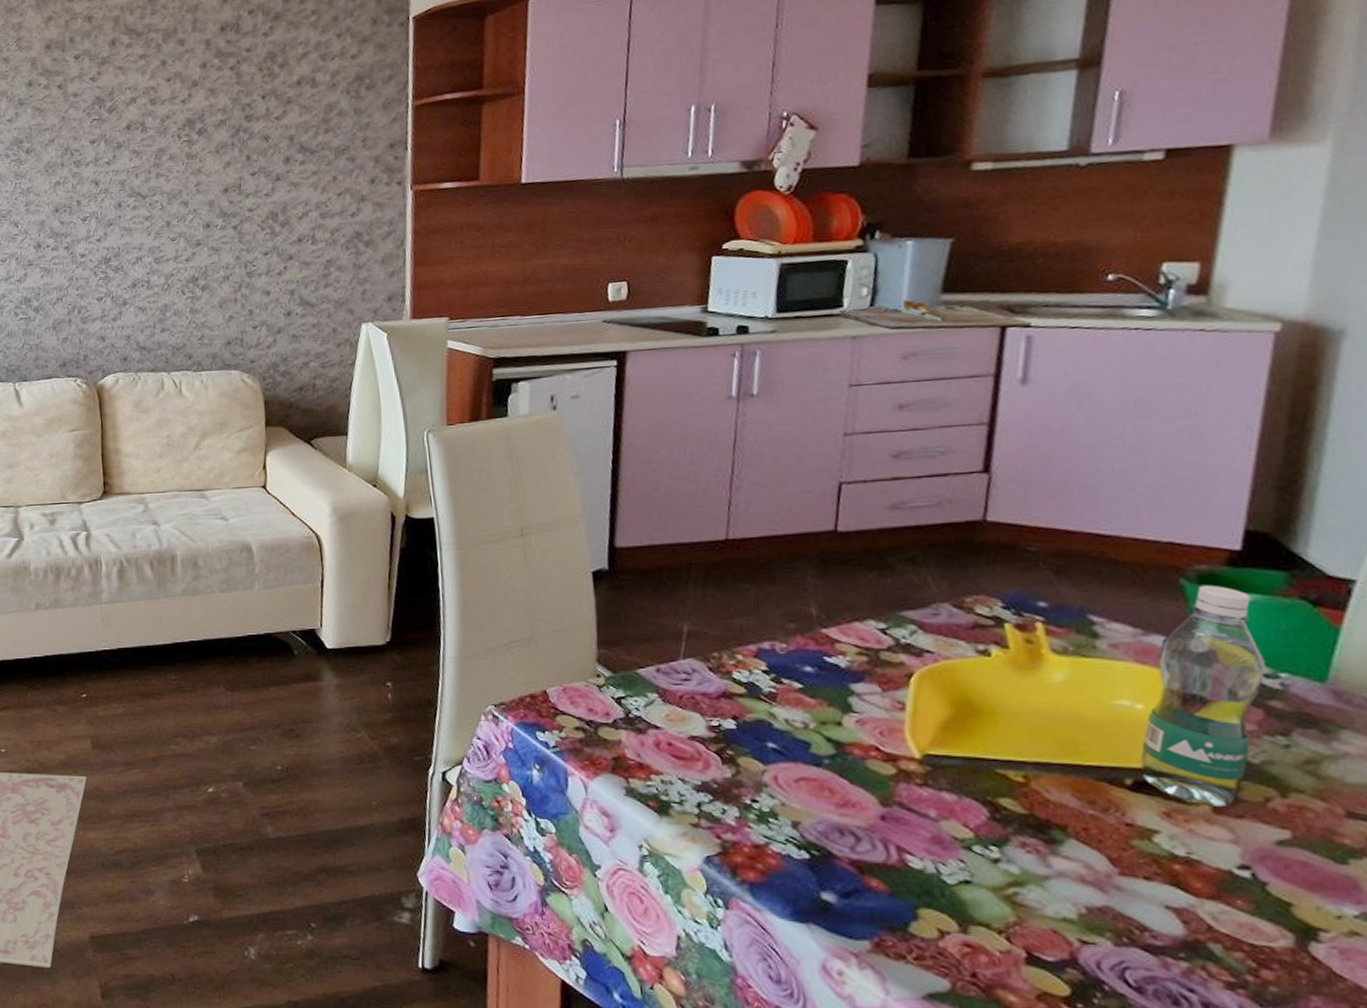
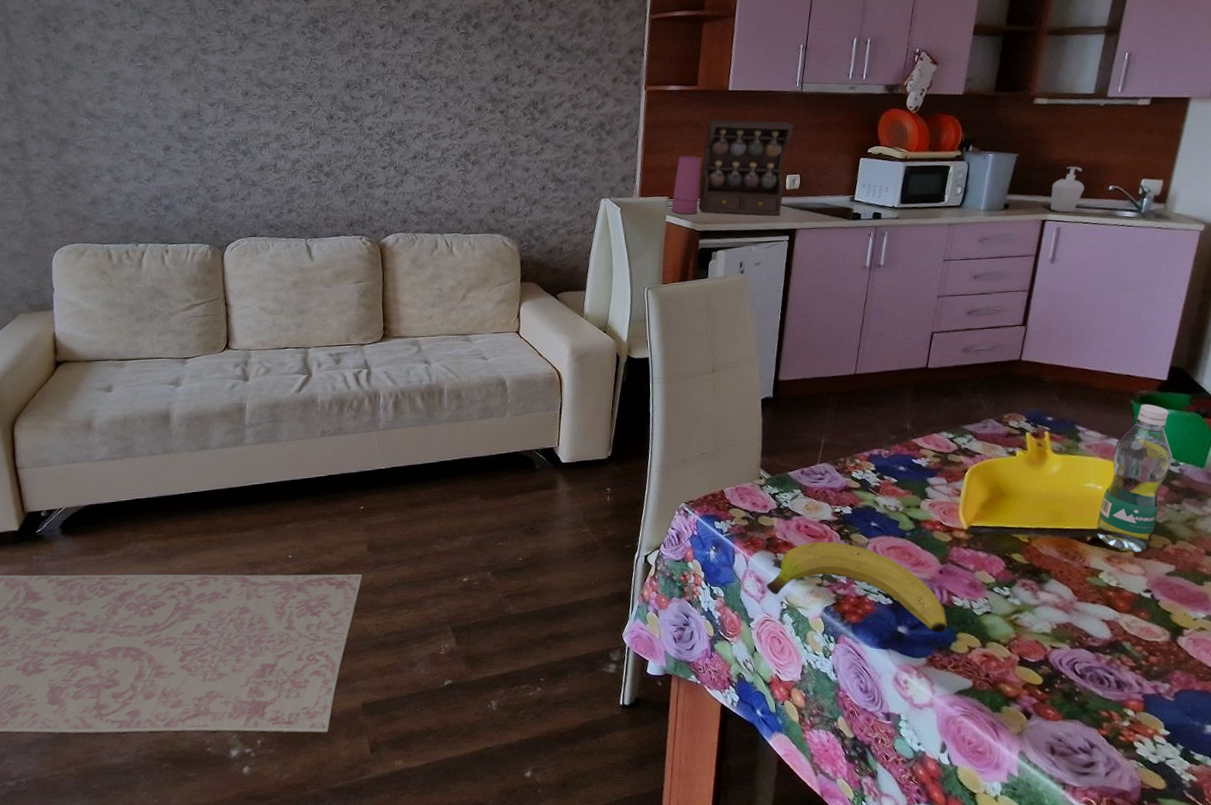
canister: none [454,266,491,339] -> present [672,156,702,215]
spice rack: none [488,216,614,337] -> present [698,119,794,217]
fruit: none [616,765,900,905] -> present [766,541,947,633]
cutting board: present [831,300,1032,330] -> none [936,198,1061,221]
soap bottle: none [1011,250,1066,315] -> present [1050,166,1084,213]

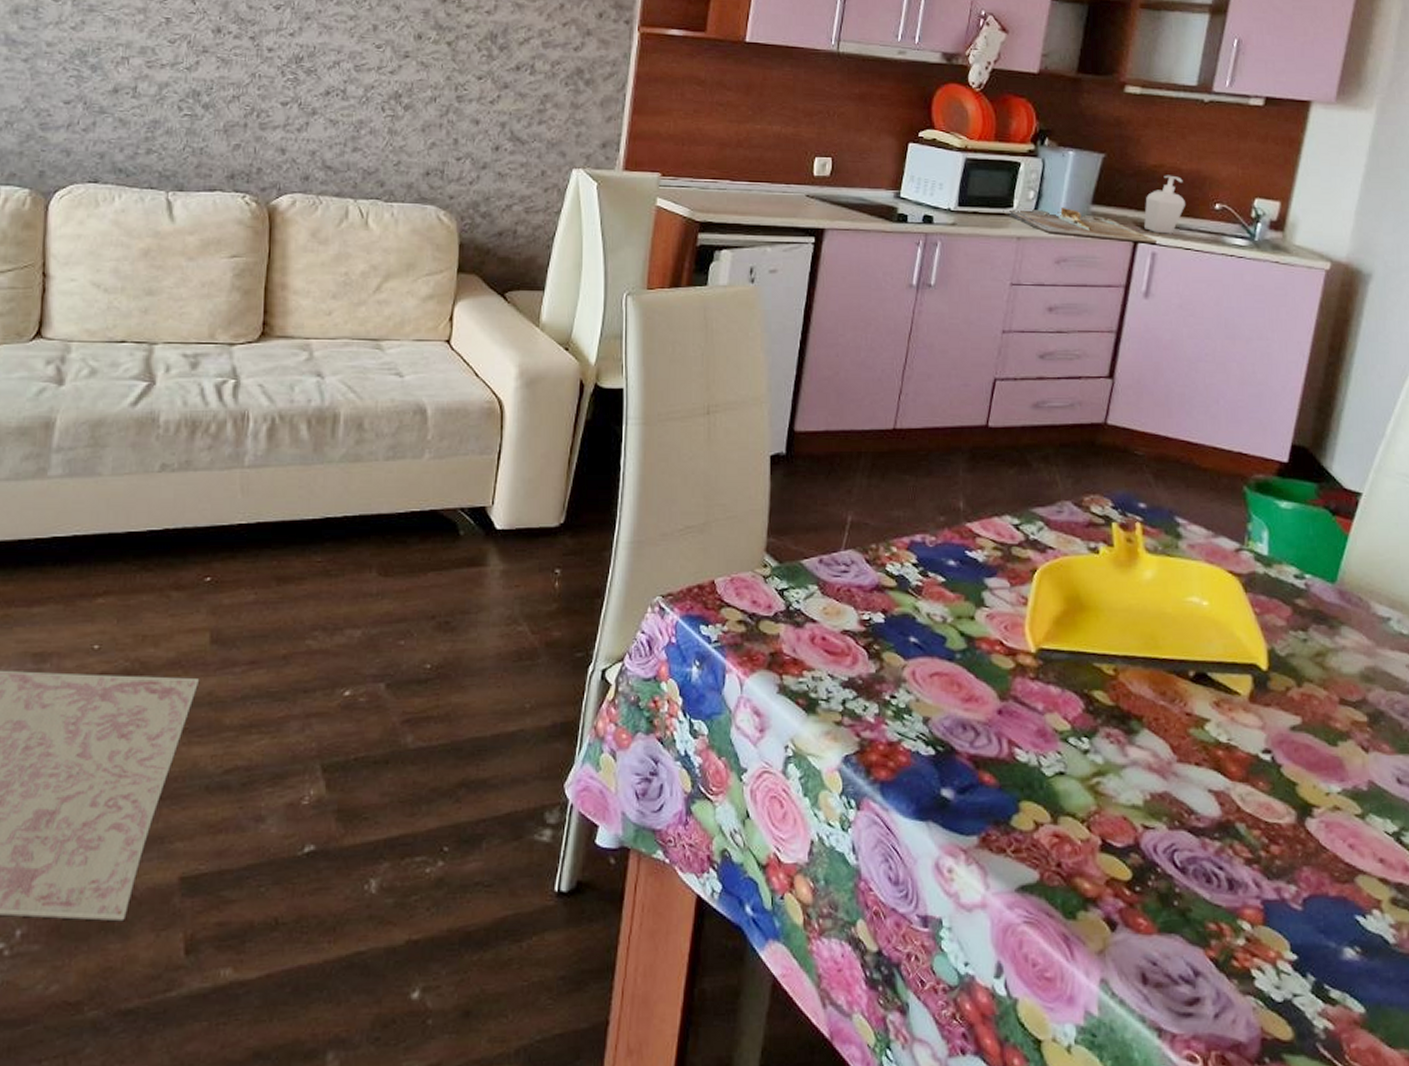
canister: present [672,156,702,215] -> none [665,121,707,199]
spice rack: present [698,119,794,217] -> none [699,76,826,211]
fruit: present [766,541,947,633] -> none [767,661,1007,800]
cutting board: none [936,198,1061,221] -> present [1003,208,1157,244]
bottle: present [1096,404,1173,552] -> none [1201,492,1297,696]

